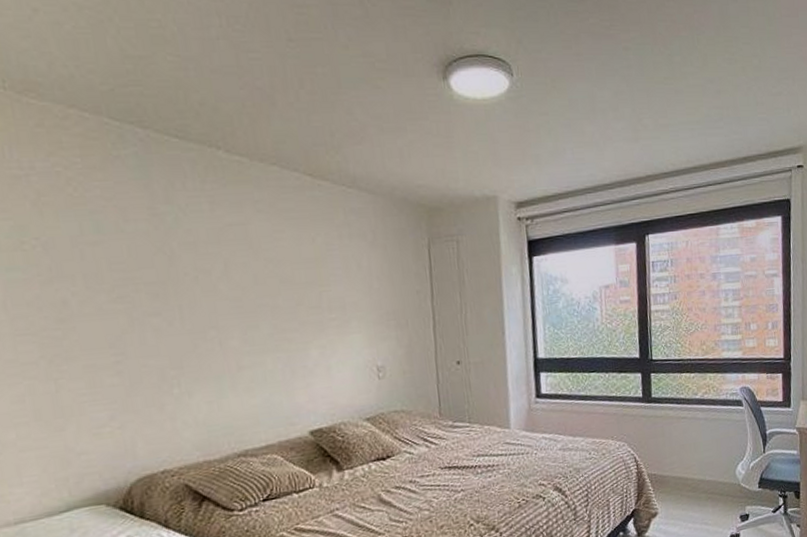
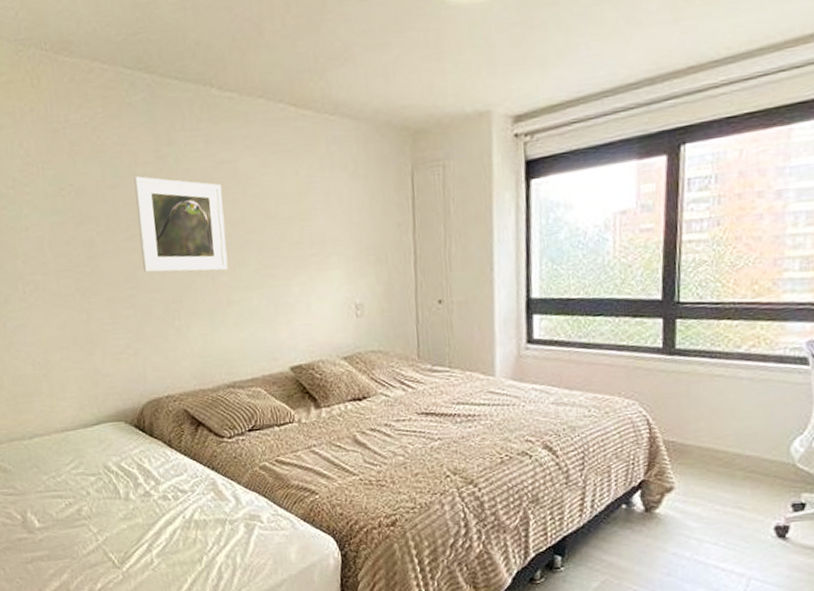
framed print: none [121,234,239,337] -> present [133,176,229,273]

